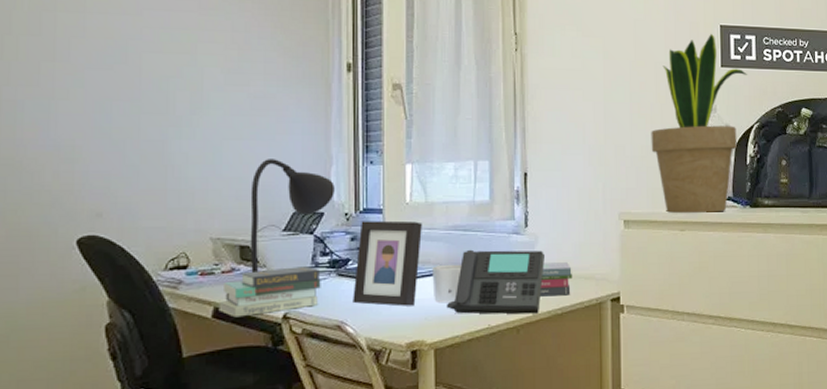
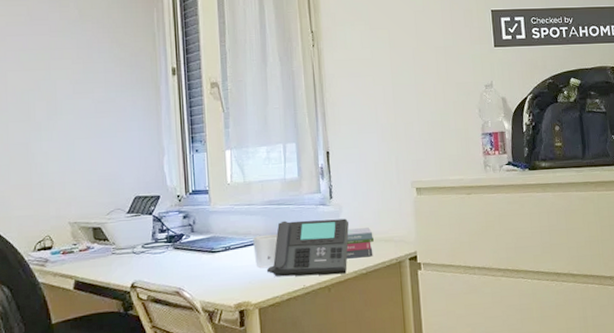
books: present [218,266,321,318] -> none [78,242,161,289]
desk lamp: present [225,159,335,299] -> none [83,153,168,273]
picture frame: present [353,220,422,307] -> none [187,199,243,273]
potted plant: present [651,33,747,214] -> none [435,18,518,180]

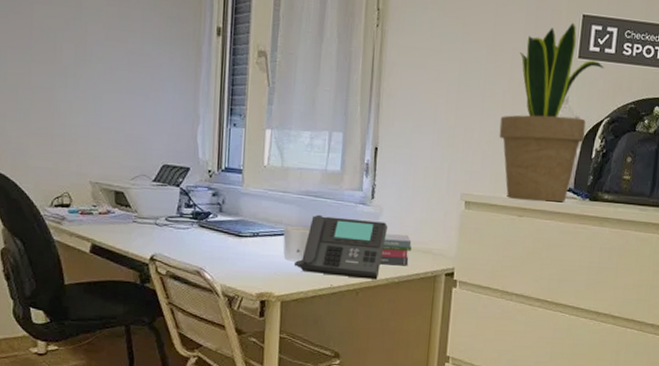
potted plant: none [435,18,518,180] -> present [499,22,604,203]

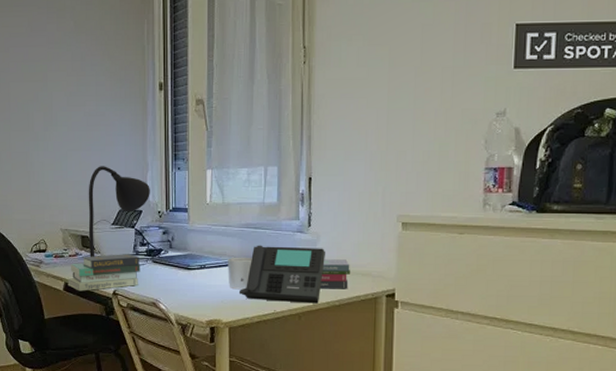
books: none [95,215,185,255] -> present [68,254,141,292]
desk lamp: none [102,113,200,238] -> present [72,166,150,277]
potted plant: present [499,22,604,203] -> none [433,33,543,218]

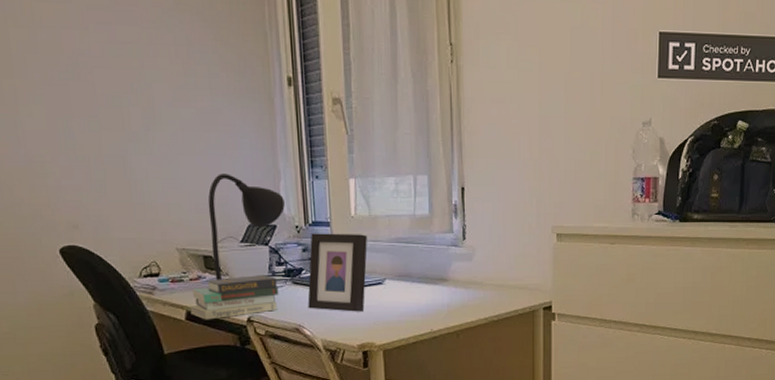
picture frame: none [164,218,219,290] -> present [308,233,367,312]
mug: present [228,257,252,290] -> none [378,274,405,310]
phone: present [238,245,326,304] -> none [392,260,483,321]
books: present [319,259,350,289] -> none [477,273,507,305]

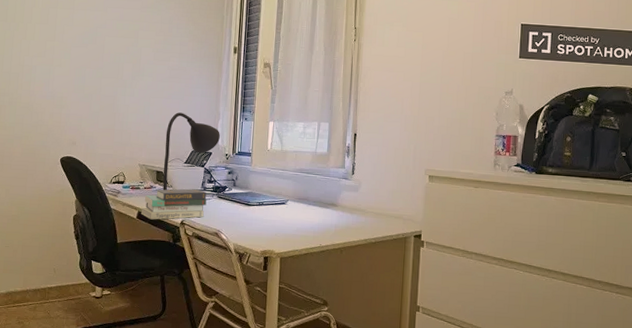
picture frame: present [308,233,367,312] -> none [227,160,278,225]

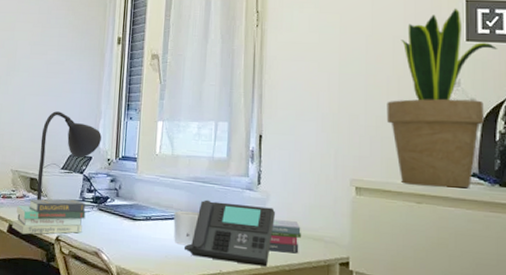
mug: none [282,197,304,225] -> present [173,210,199,246]
phone: none [290,187,366,240] -> present [183,199,276,267]
books: none [359,203,385,229] -> present [268,220,301,254]
potted plant: none [455,30,542,176] -> present [386,8,497,189]

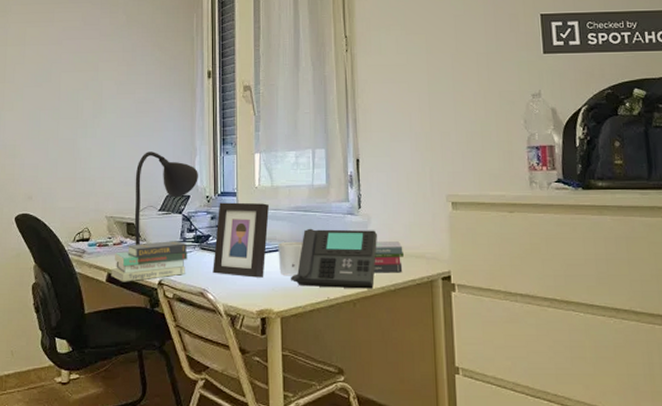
picture frame: none [108,166,168,244] -> present [213,202,269,278]
potted plant: present [386,8,497,189] -> none [475,22,571,196]

